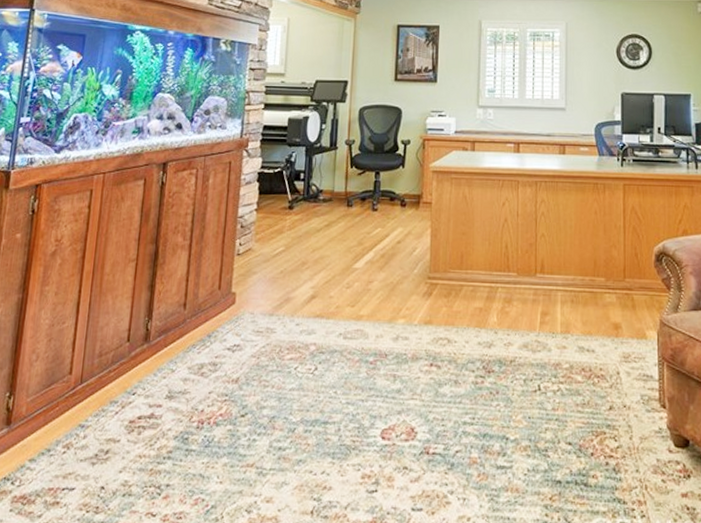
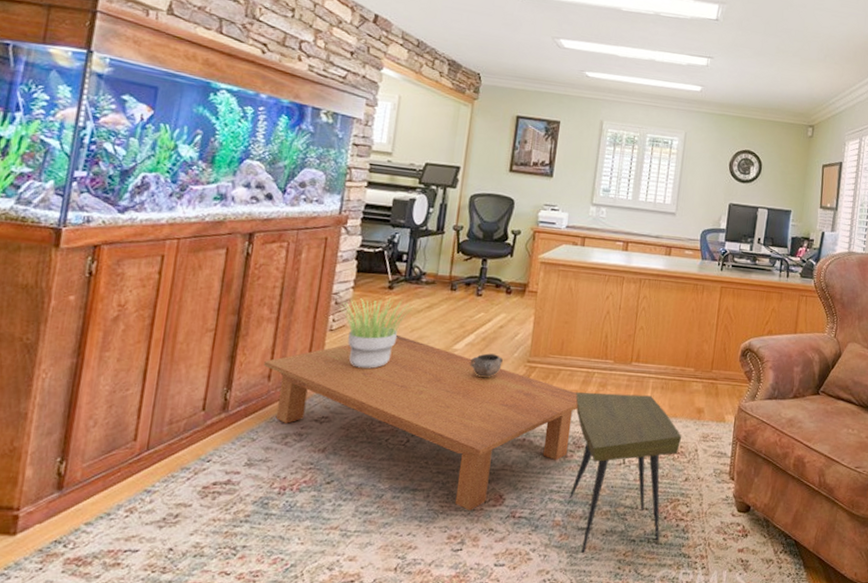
coffee table: none [180,255,484,446] -> present [264,334,578,510]
potted plant: none [246,218,313,292] -> present [340,298,414,369]
decorative bowl: none [371,271,403,298] -> present [470,353,503,378]
side table: none [481,309,600,496] -> present [569,391,682,553]

